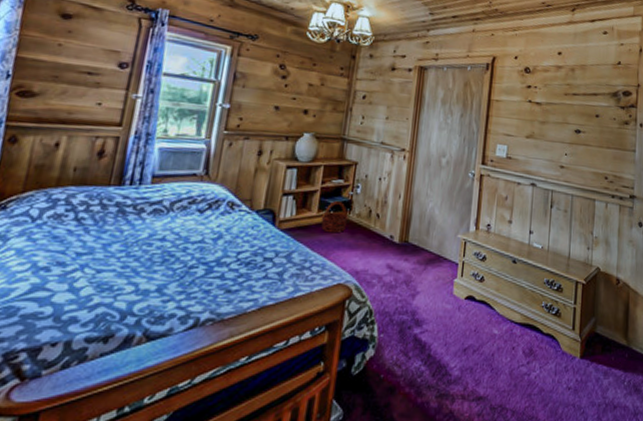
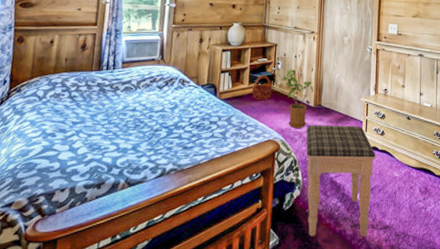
house plant: none [360,195,400,270] -> present [281,70,313,128]
footstool: none [381,266,473,411] -> present [306,125,376,237]

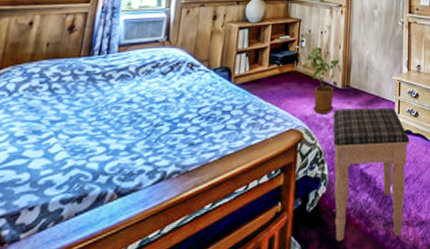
basket: present [251,76,273,101] -> none [271,55,296,84]

